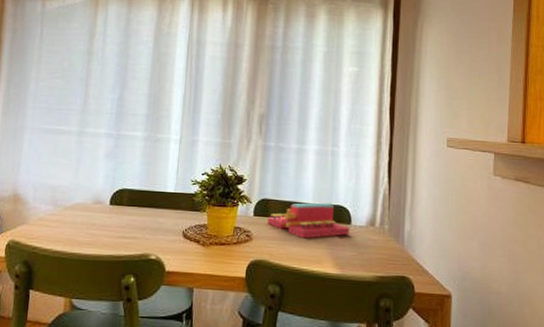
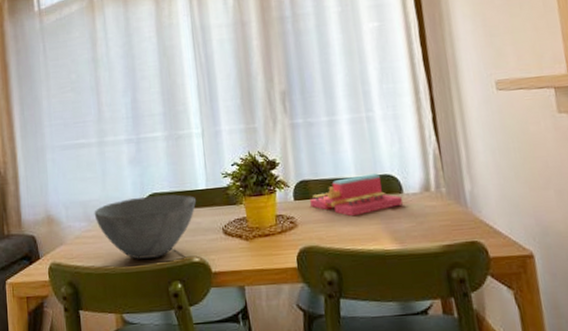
bowl: none [61,190,162,250] -> present [94,194,196,259]

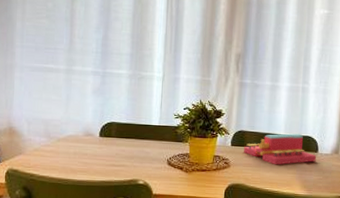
bowl: present [94,194,196,259] -> none [54,123,148,176]

